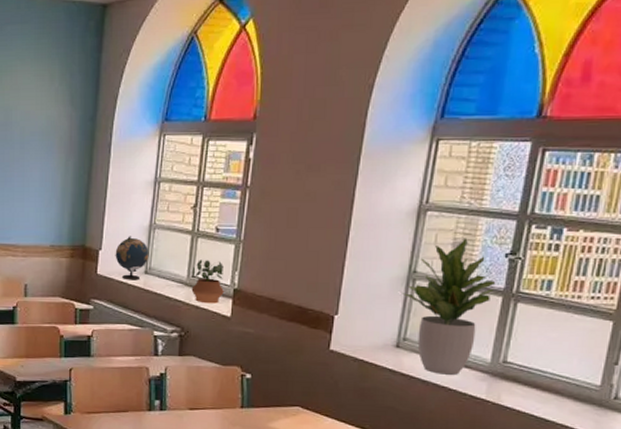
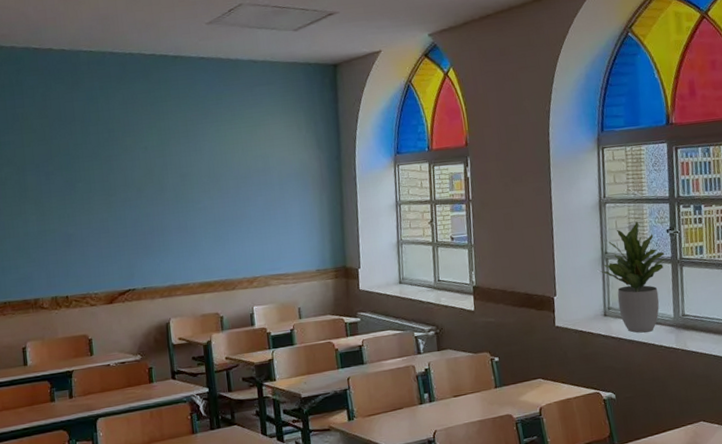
globe: present [115,236,149,281] -> none [372,253,401,292]
potted plant: present [191,260,224,304] -> none [437,264,466,302]

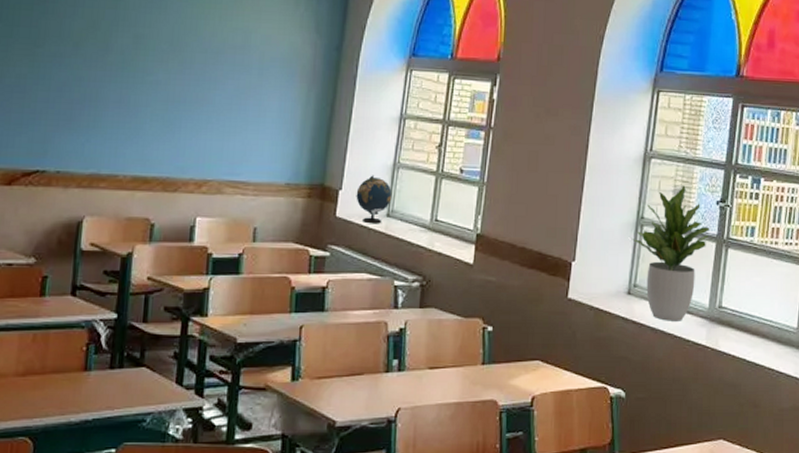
globe: none [372,253,401,292] -> present [356,175,392,224]

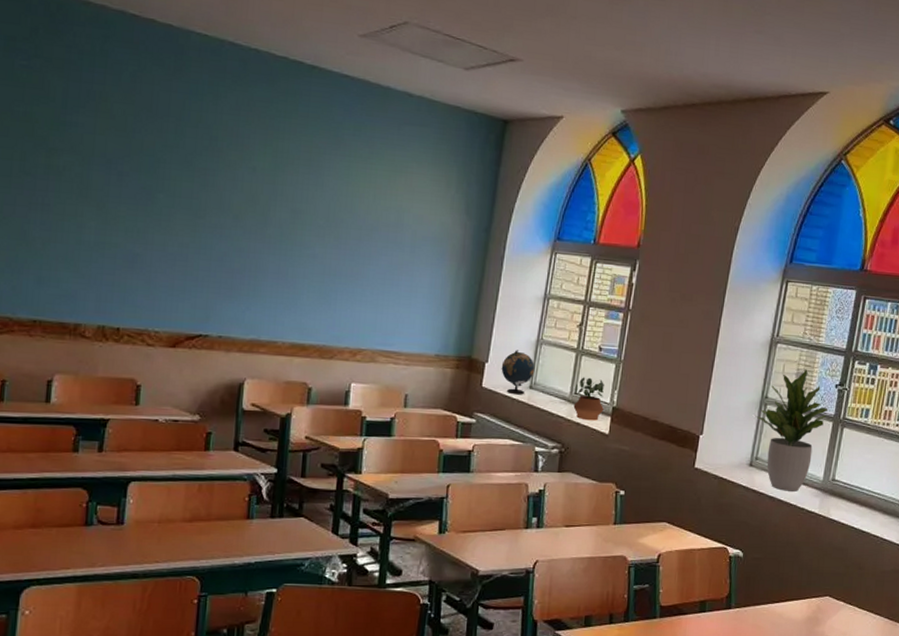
potted plant: none [434,202,467,250] -> present [573,377,604,421]

